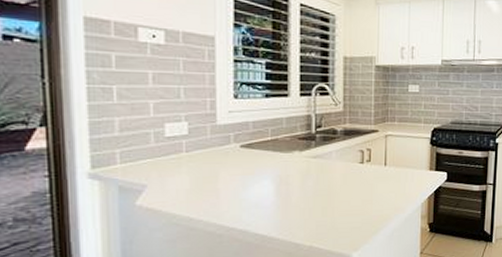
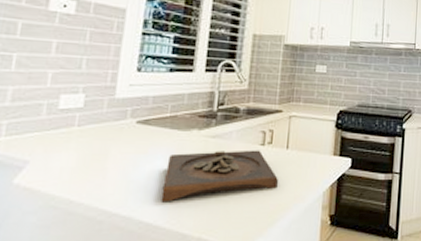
wooden tray: none [272,168,379,217] -> present [160,150,278,203]

